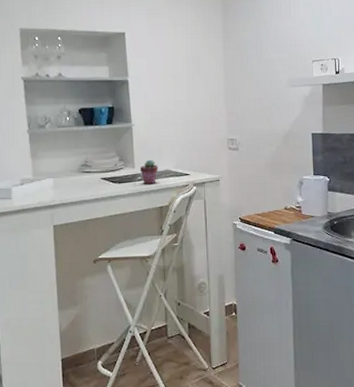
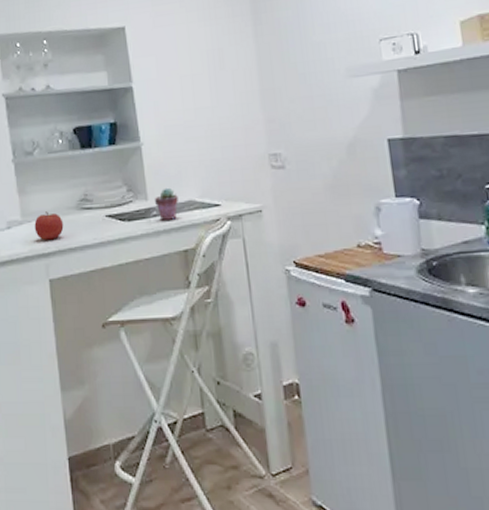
apple: none [43,173,67,195] -> present [34,211,64,240]

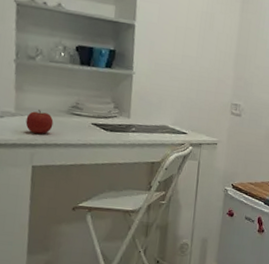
potted succulent: present [155,187,178,220] -> none [135,111,155,138]

